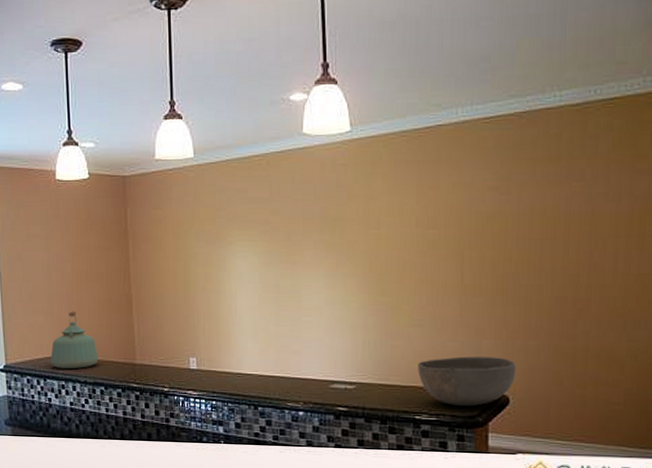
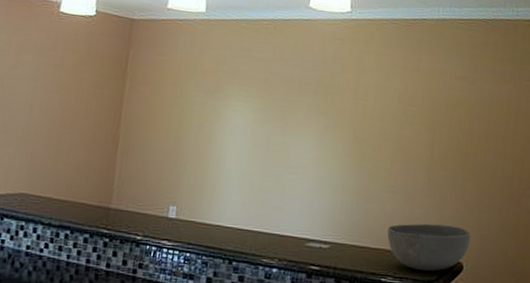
kettle: present [50,311,99,370] -> none [12,146,70,209]

